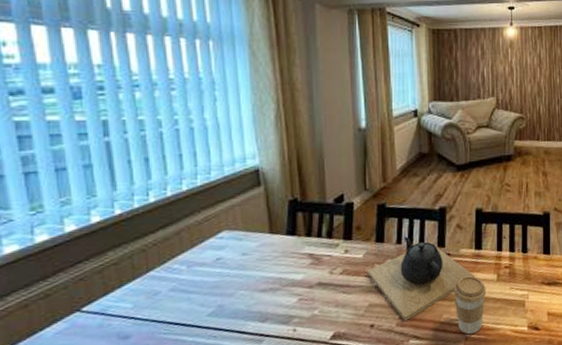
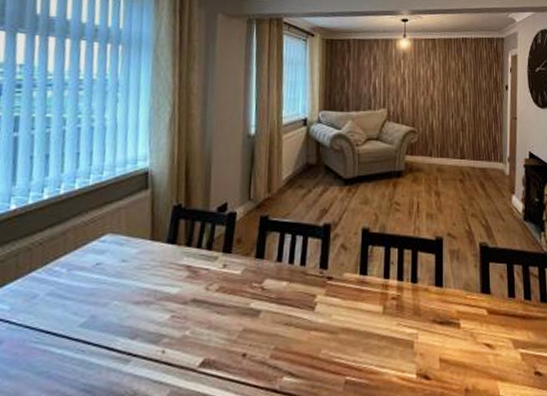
teapot: present [367,236,475,322] -> none [244,253,359,354]
coffee cup: present [454,275,487,335] -> none [335,304,371,377]

